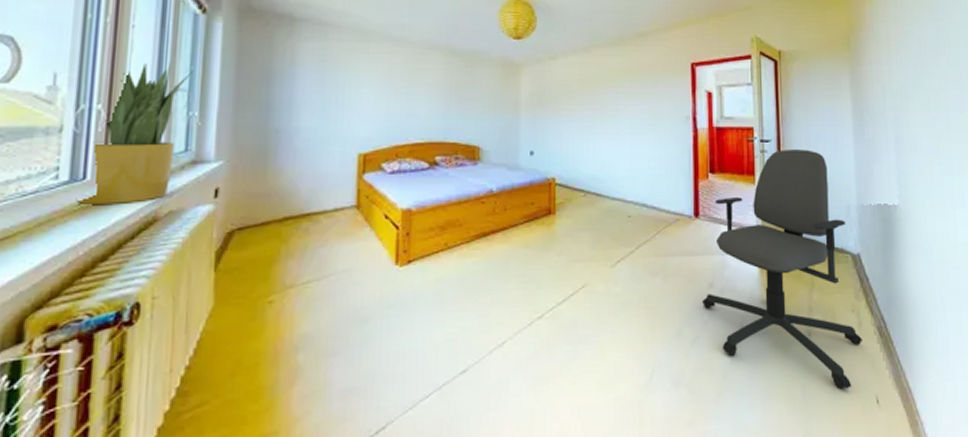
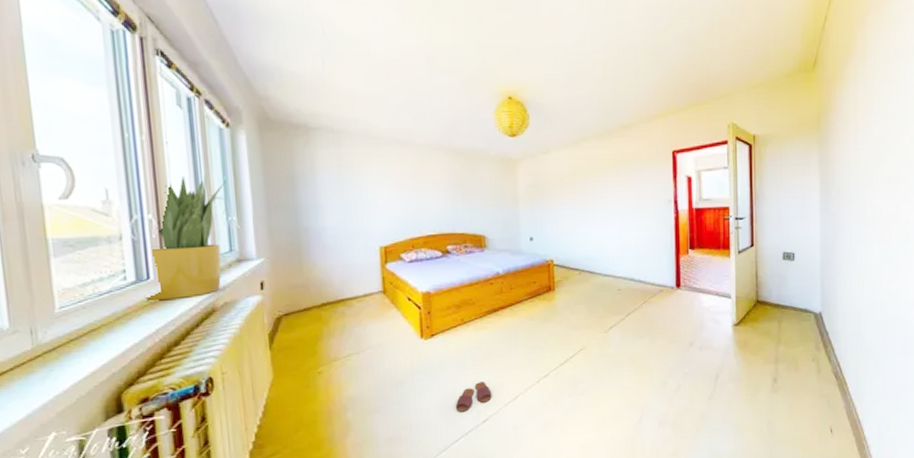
slippers: none [430,321,475,359] -> present [456,382,492,412]
office chair: present [702,149,862,390] -> none [684,224,820,423]

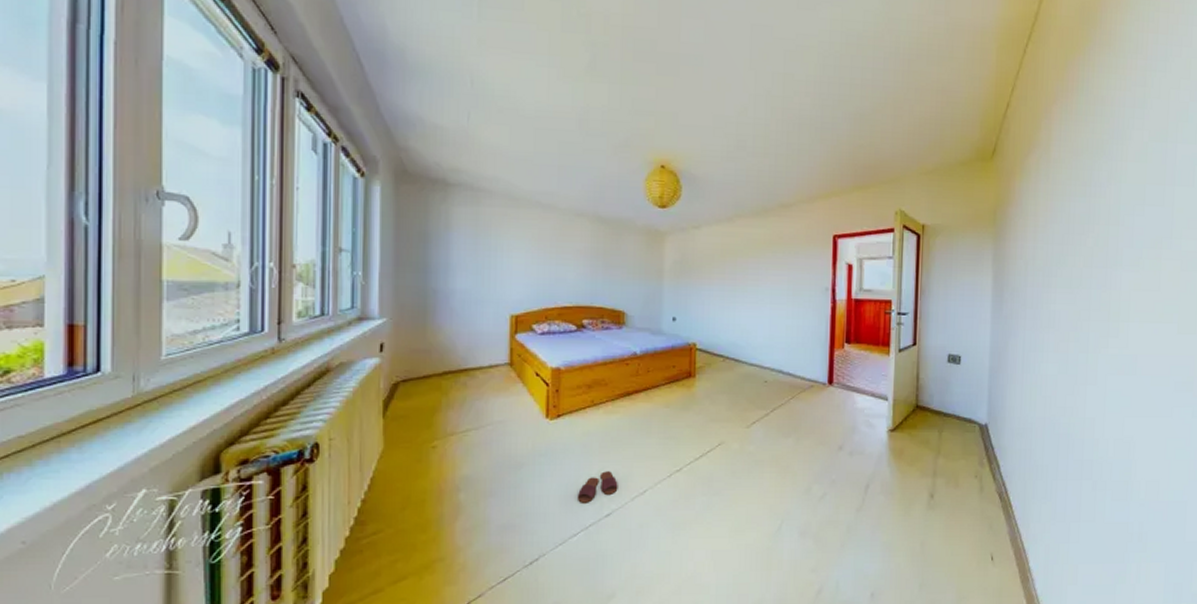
planter: present [144,174,226,301] -> none [256,224,355,356]

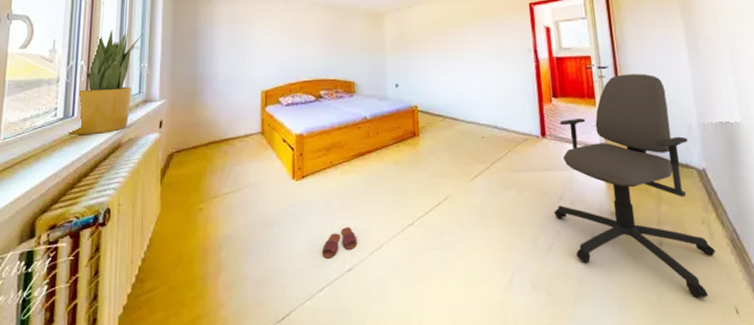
planter: none [256,224,355,356] -> present [67,28,143,136]
office chair: none [831,323,983,547] -> present [554,74,715,299]

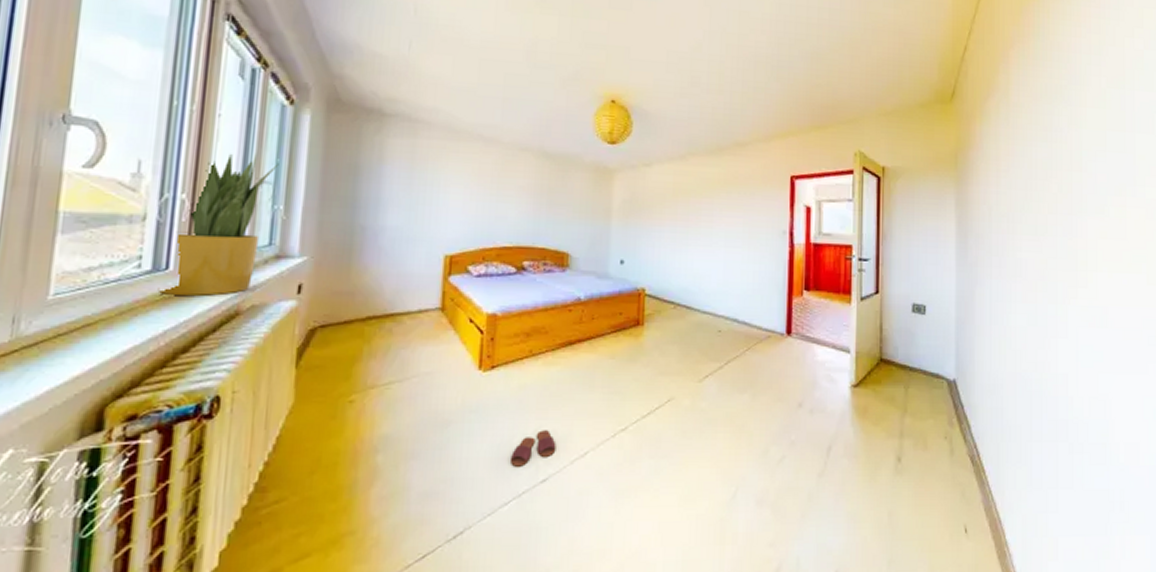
office chair: present [554,74,715,299] -> none [791,269,953,517]

